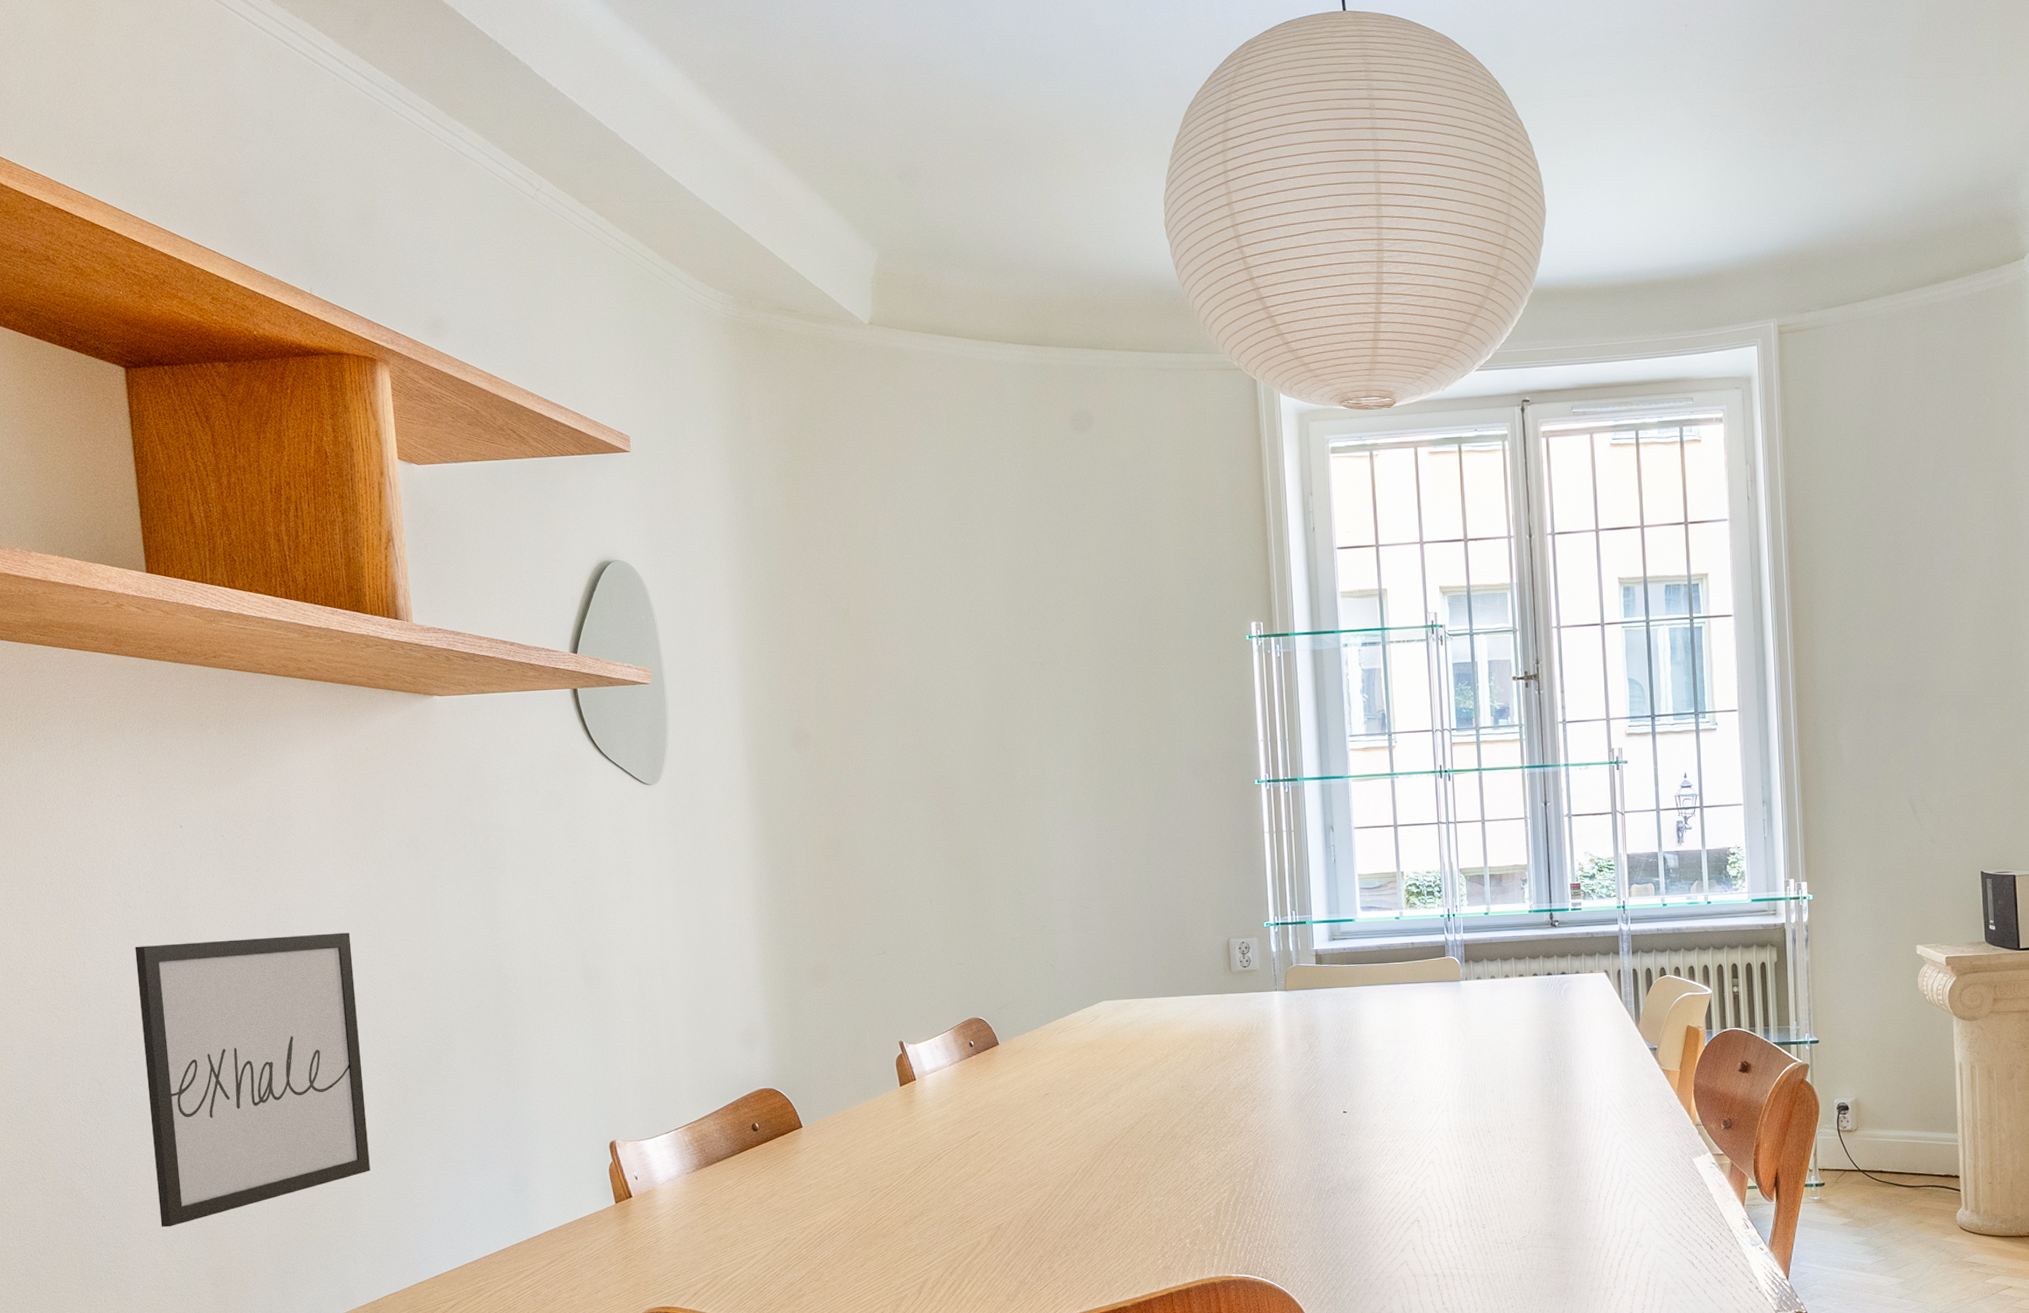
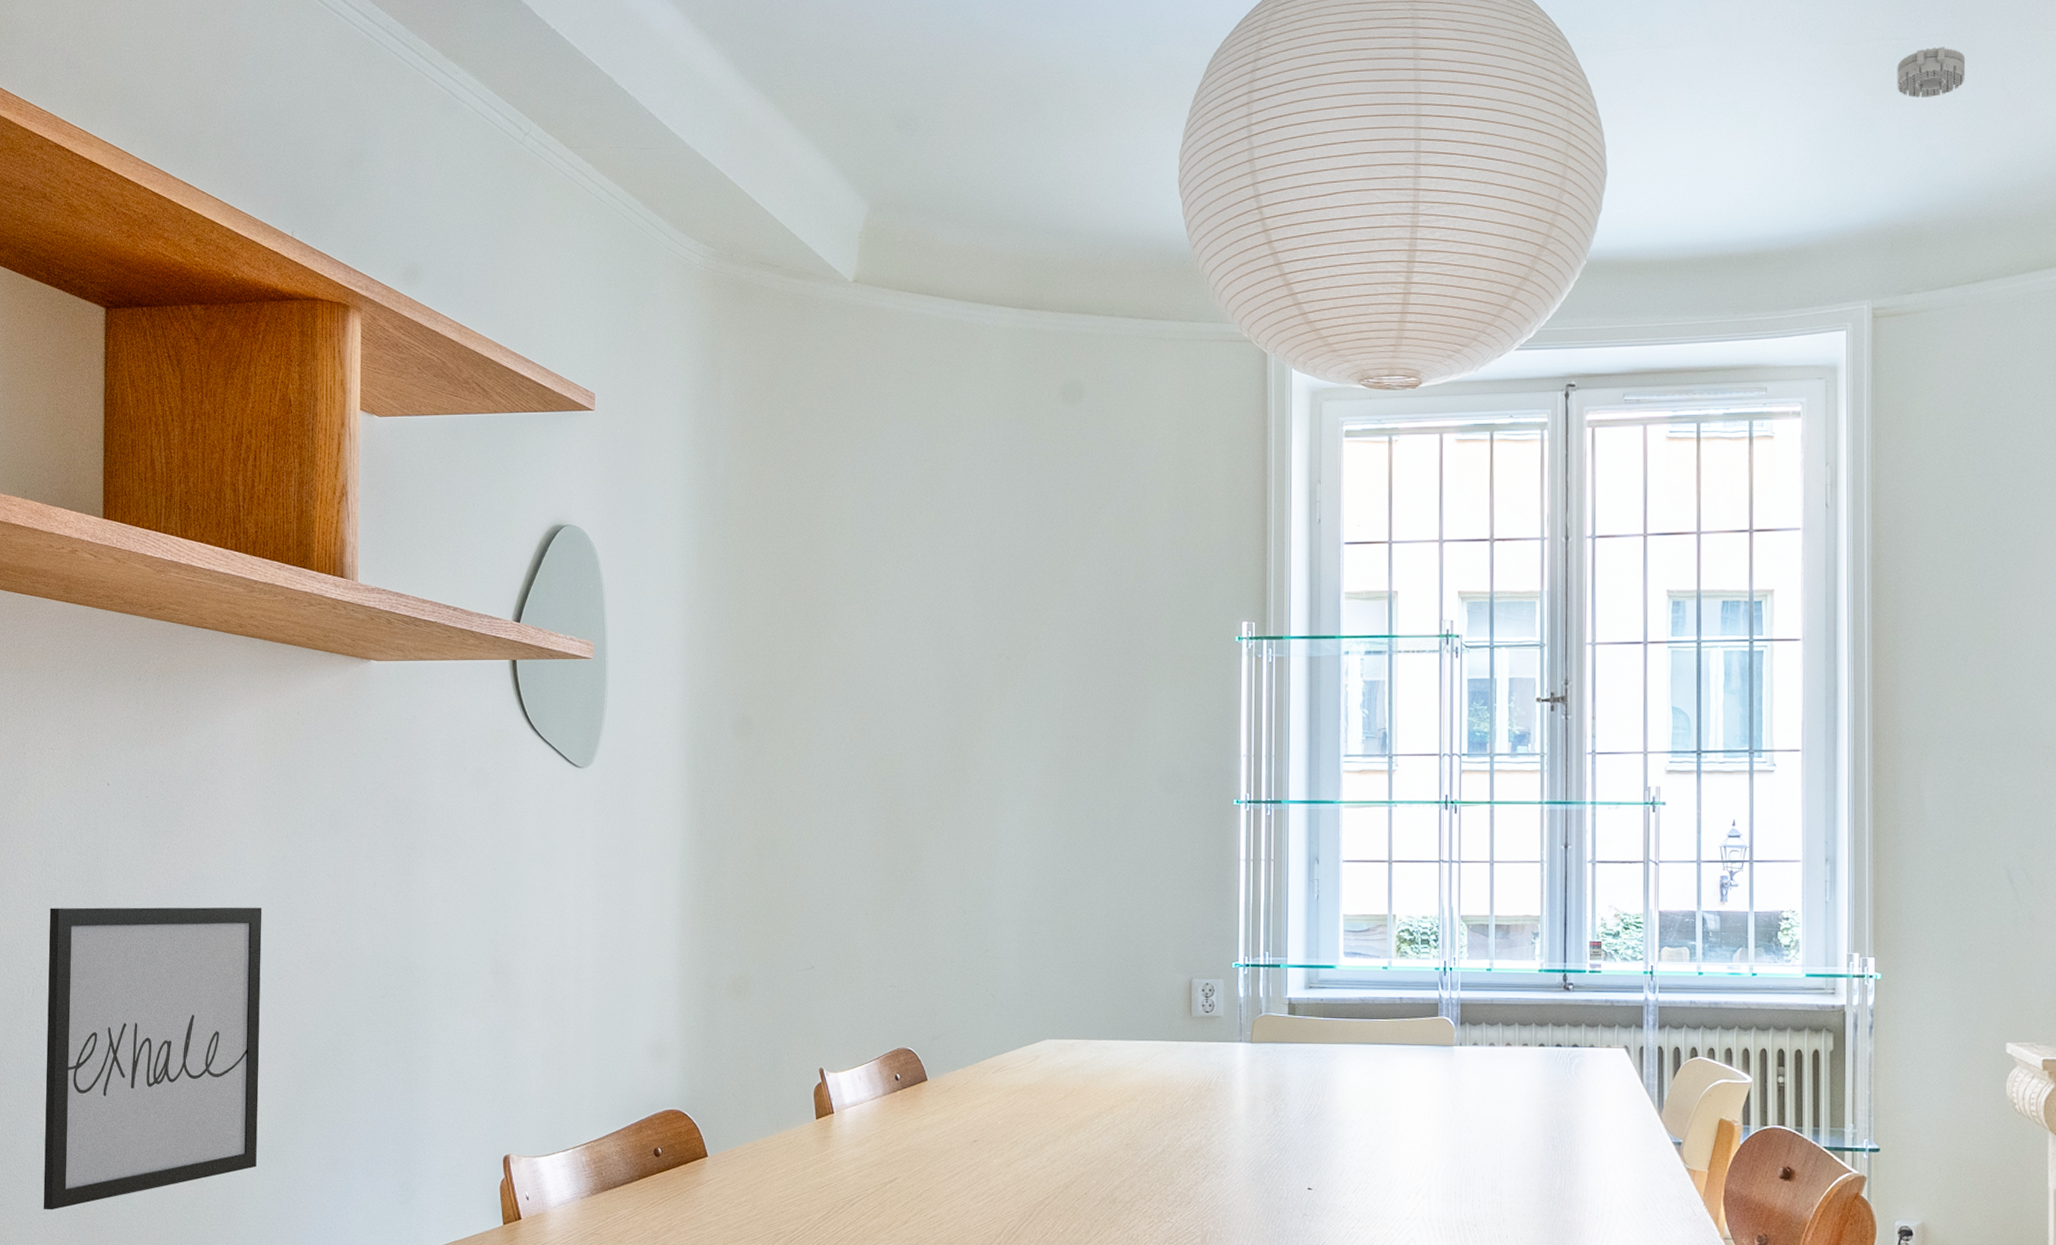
smoke detector: none [1788,94,1846,140] -> present [1897,47,1966,98]

